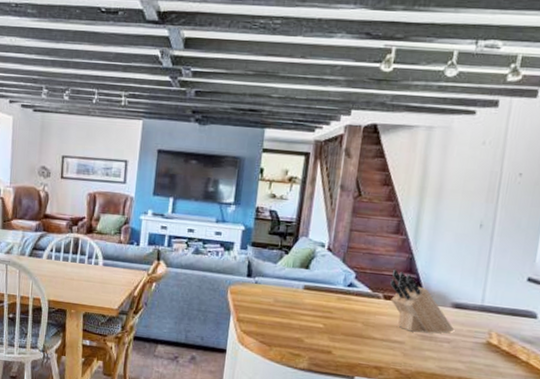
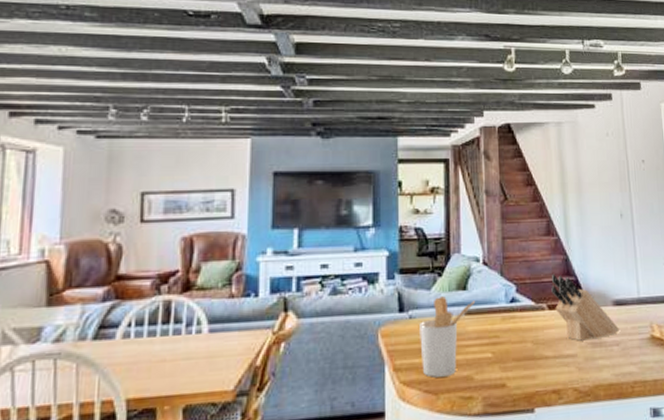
utensil holder: none [261,270,315,335] -> present [419,296,475,378]

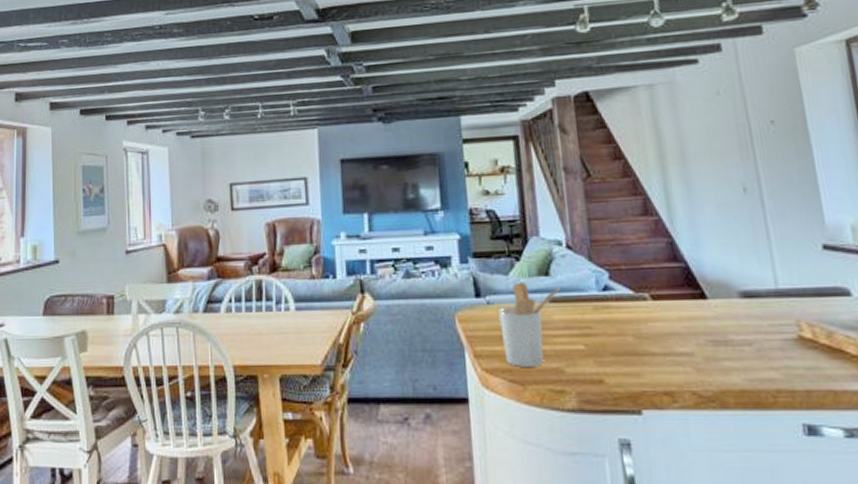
knife block: present [551,273,619,341] -> none [652,259,751,338]

